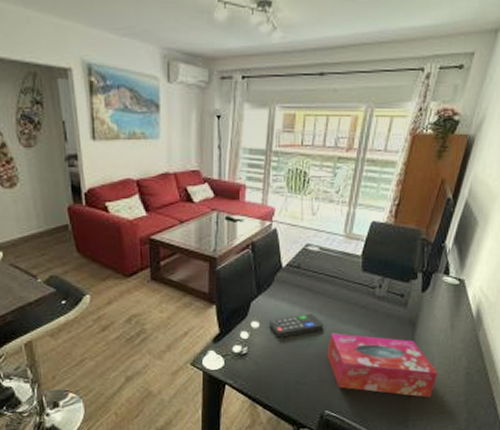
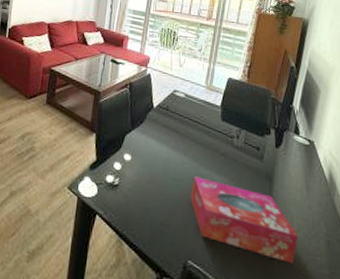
remote control: present [269,313,324,337] -> none [139,153,188,174]

